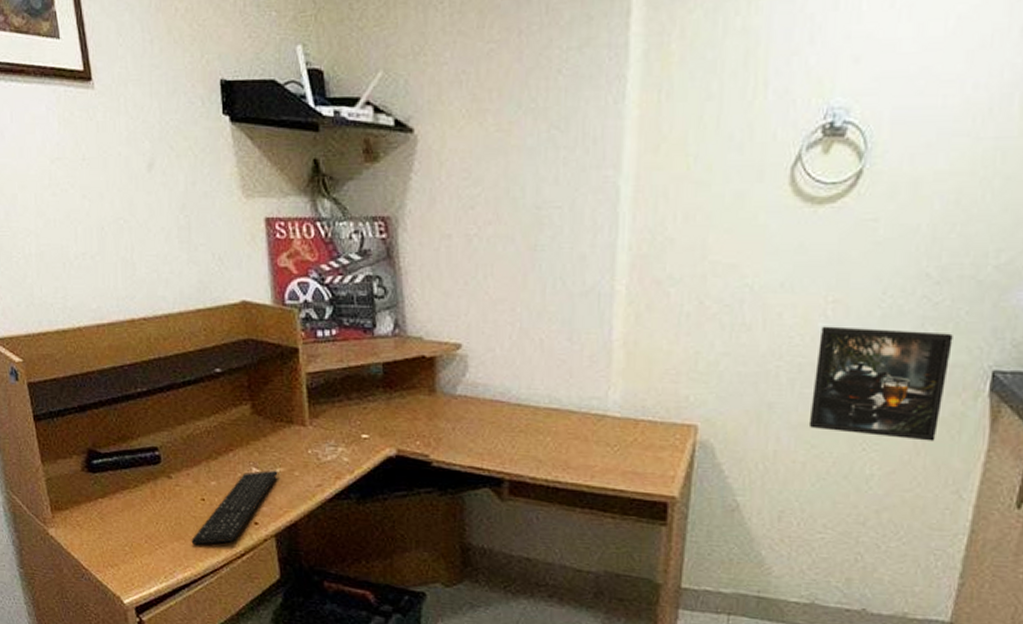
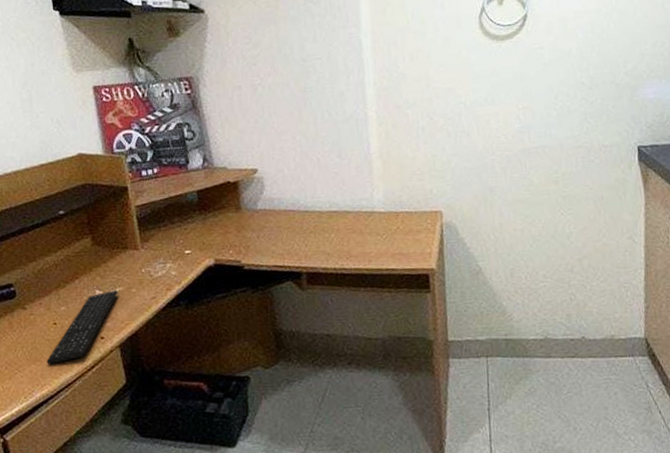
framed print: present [808,326,953,441] -> none [518,123,609,203]

